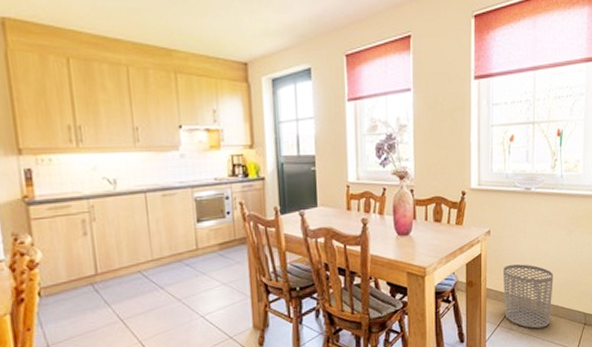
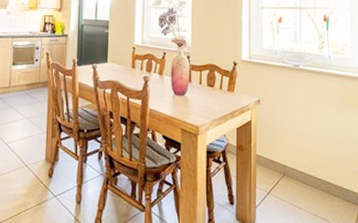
waste bin: present [502,264,554,329] -> none [272,134,325,203]

